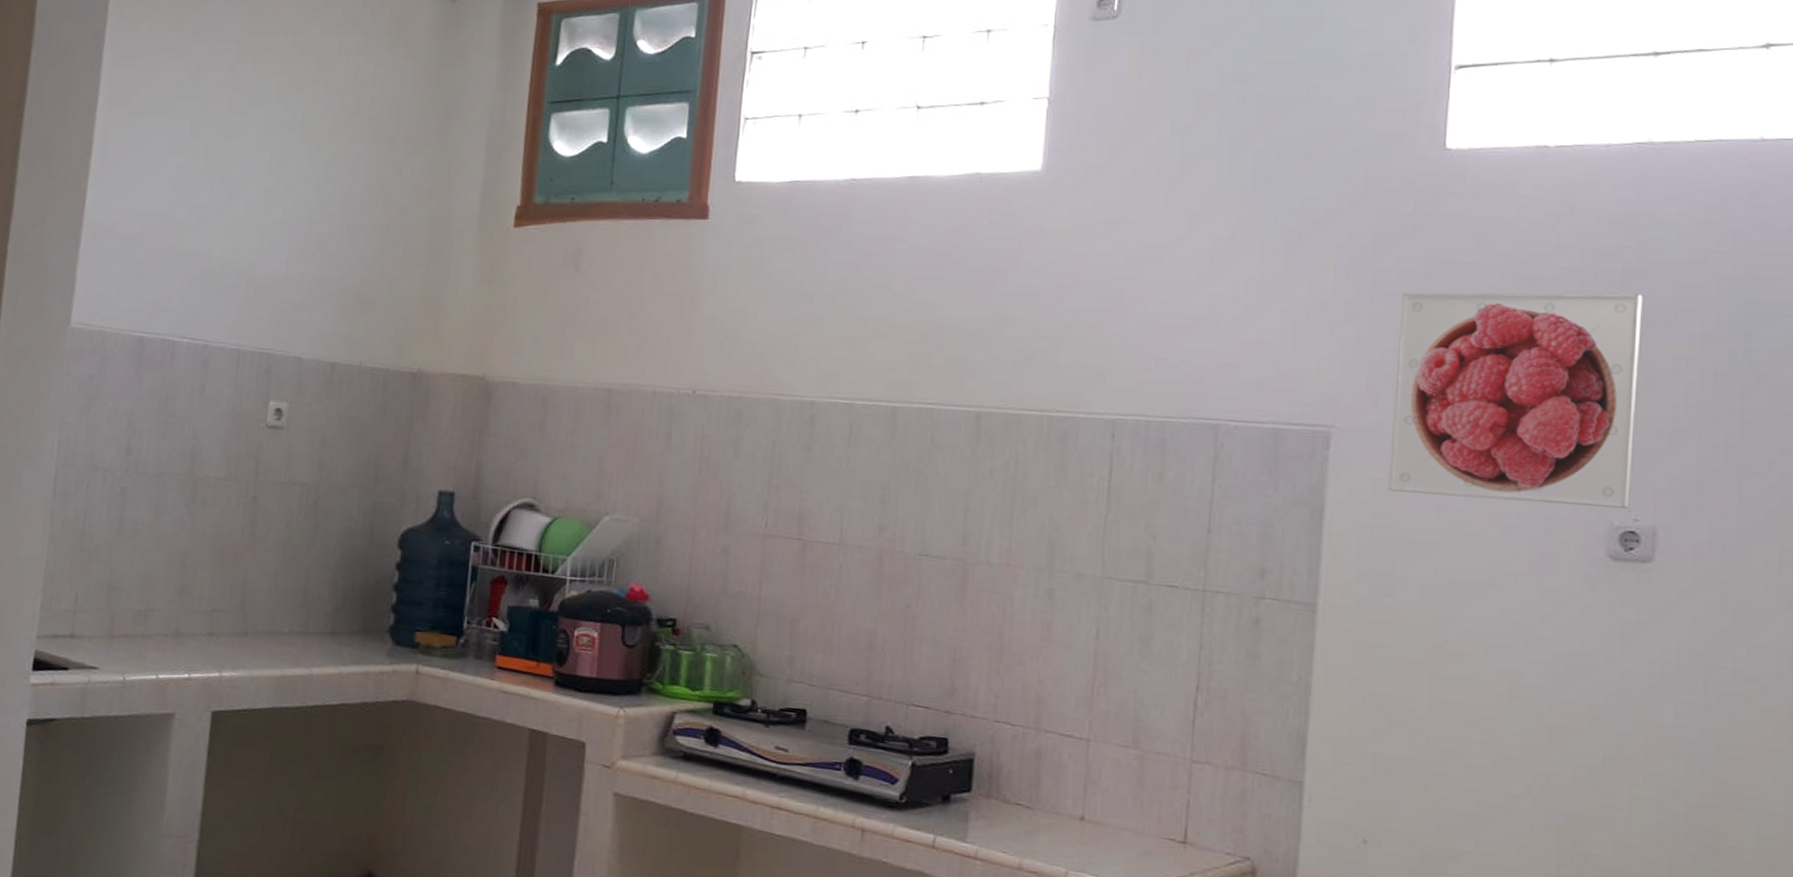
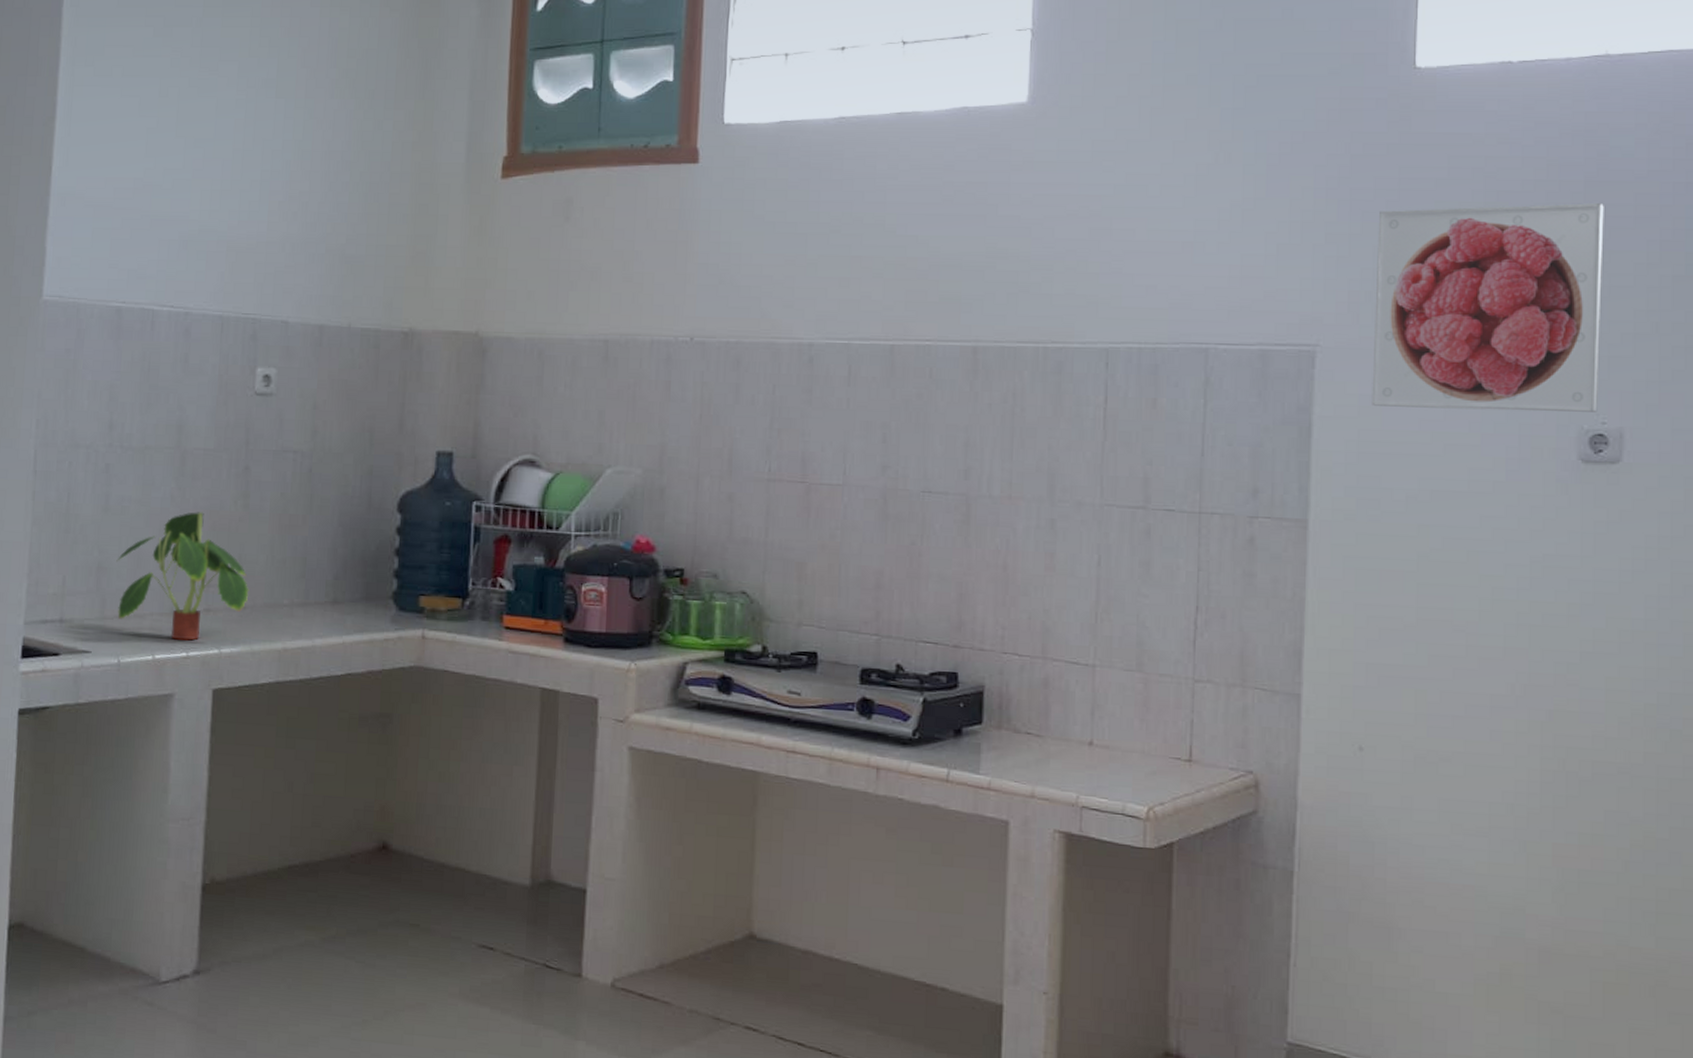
plant: none [125,538,252,663] -> present [116,512,249,641]

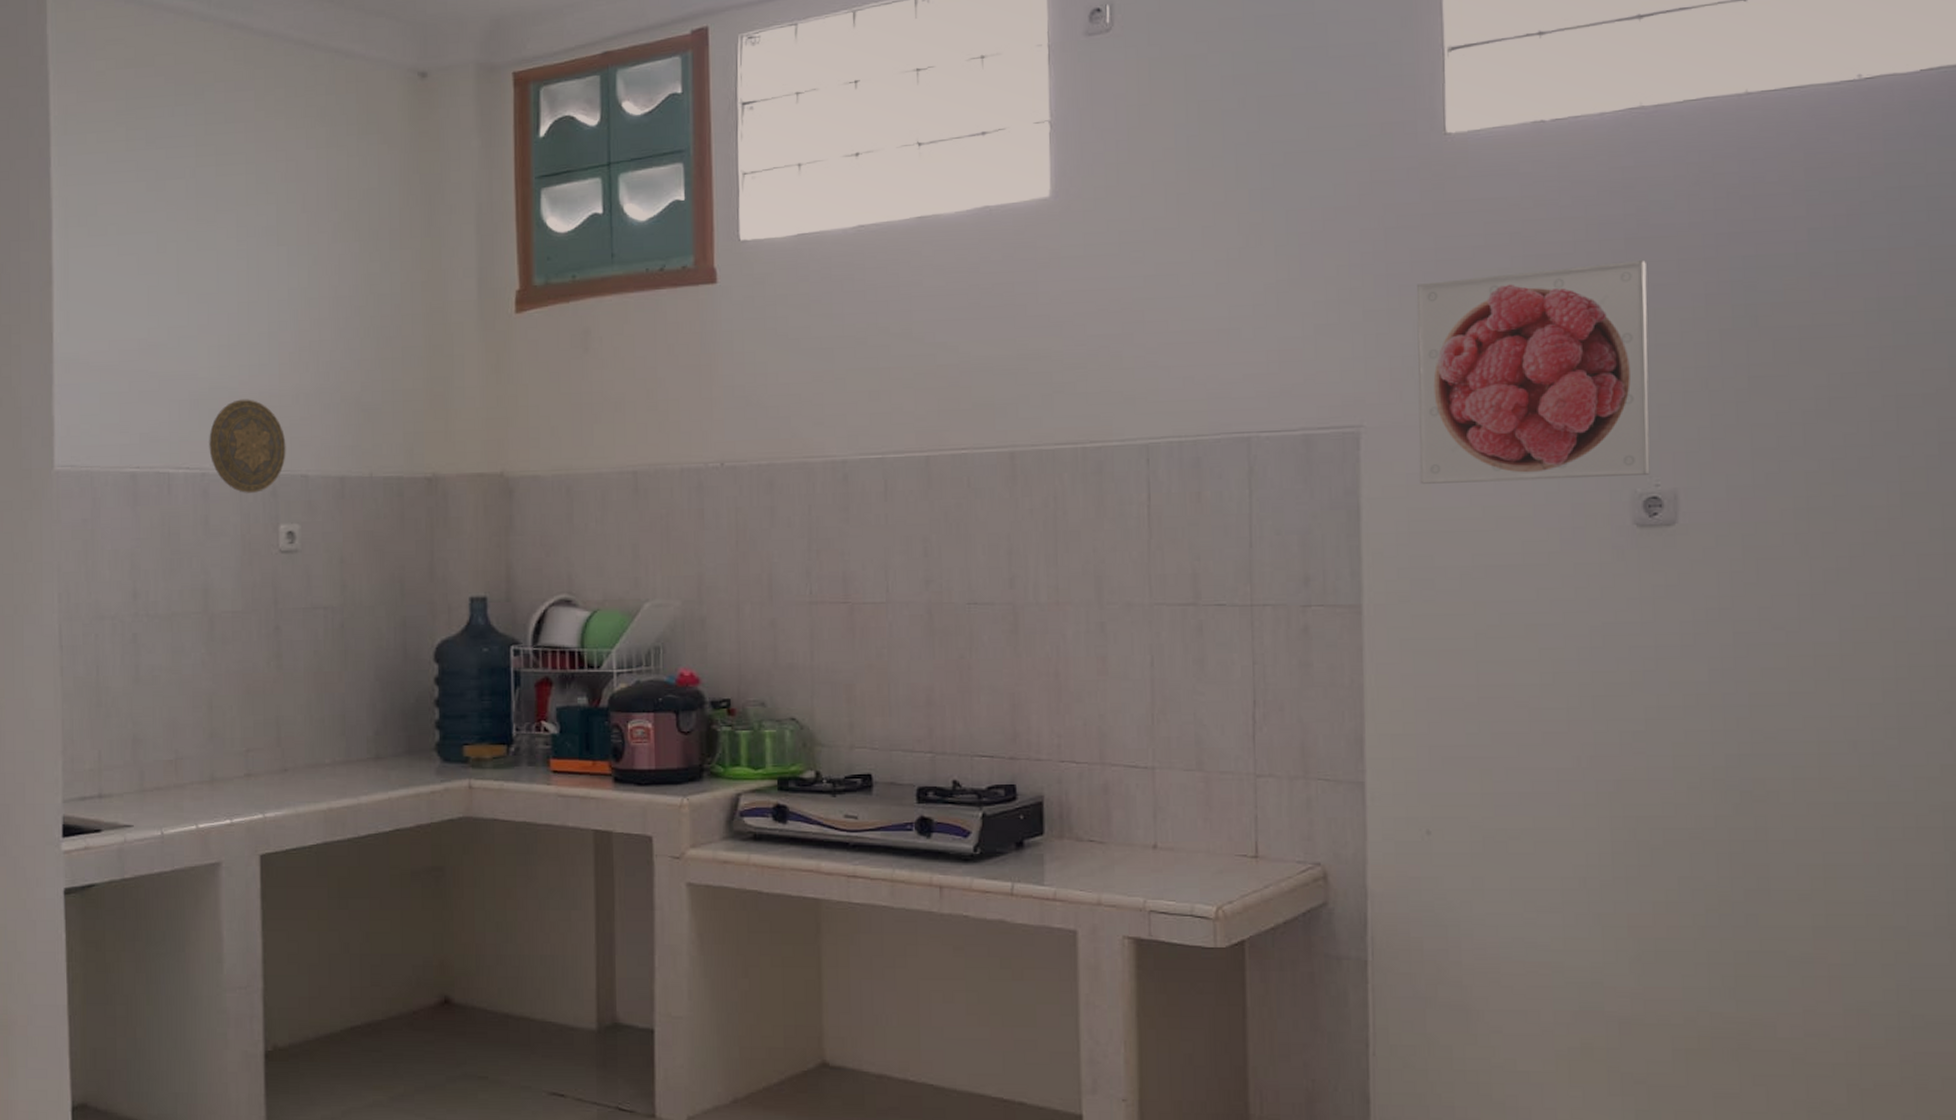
plant: present [116,512,249,641] -> none [151,676,289,807]
decorative plate: none [194,243,270,335] -> present [209,399,286,493]

